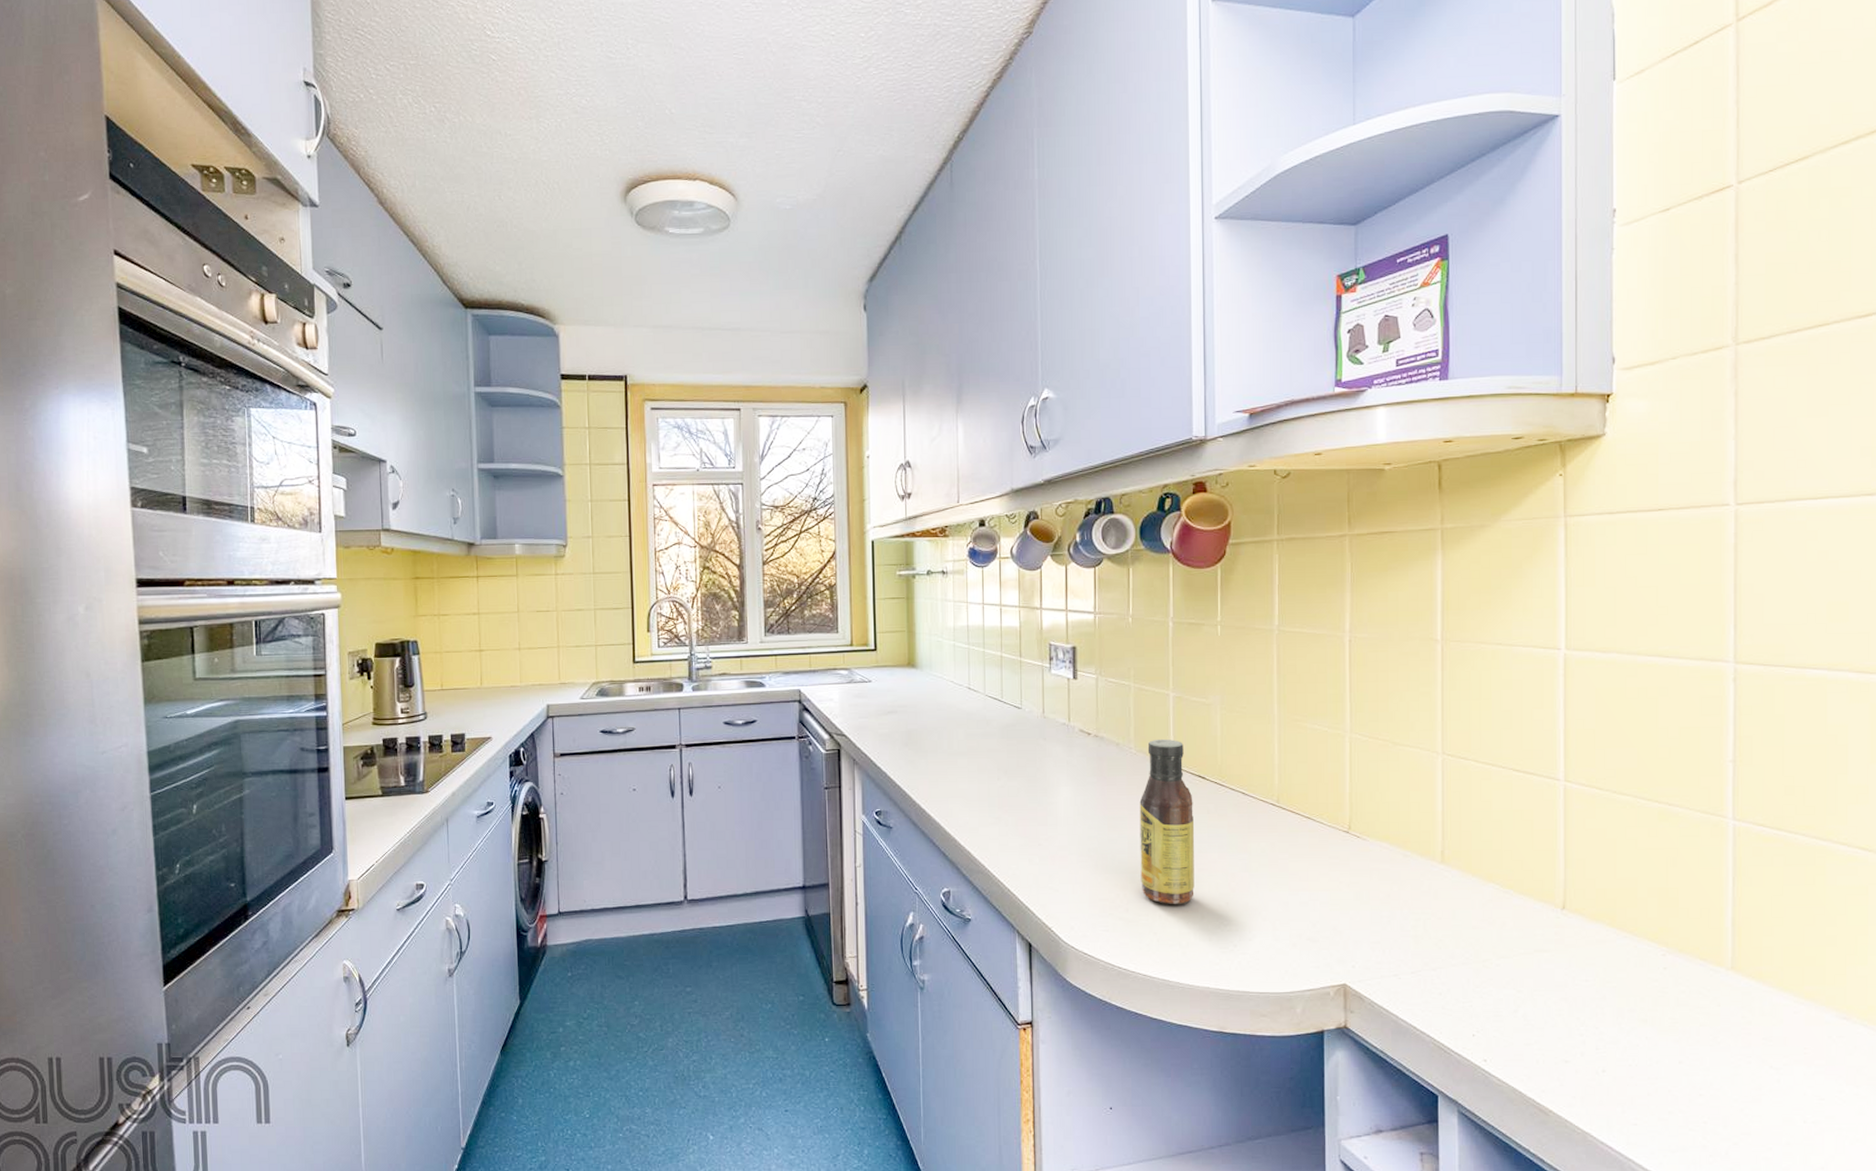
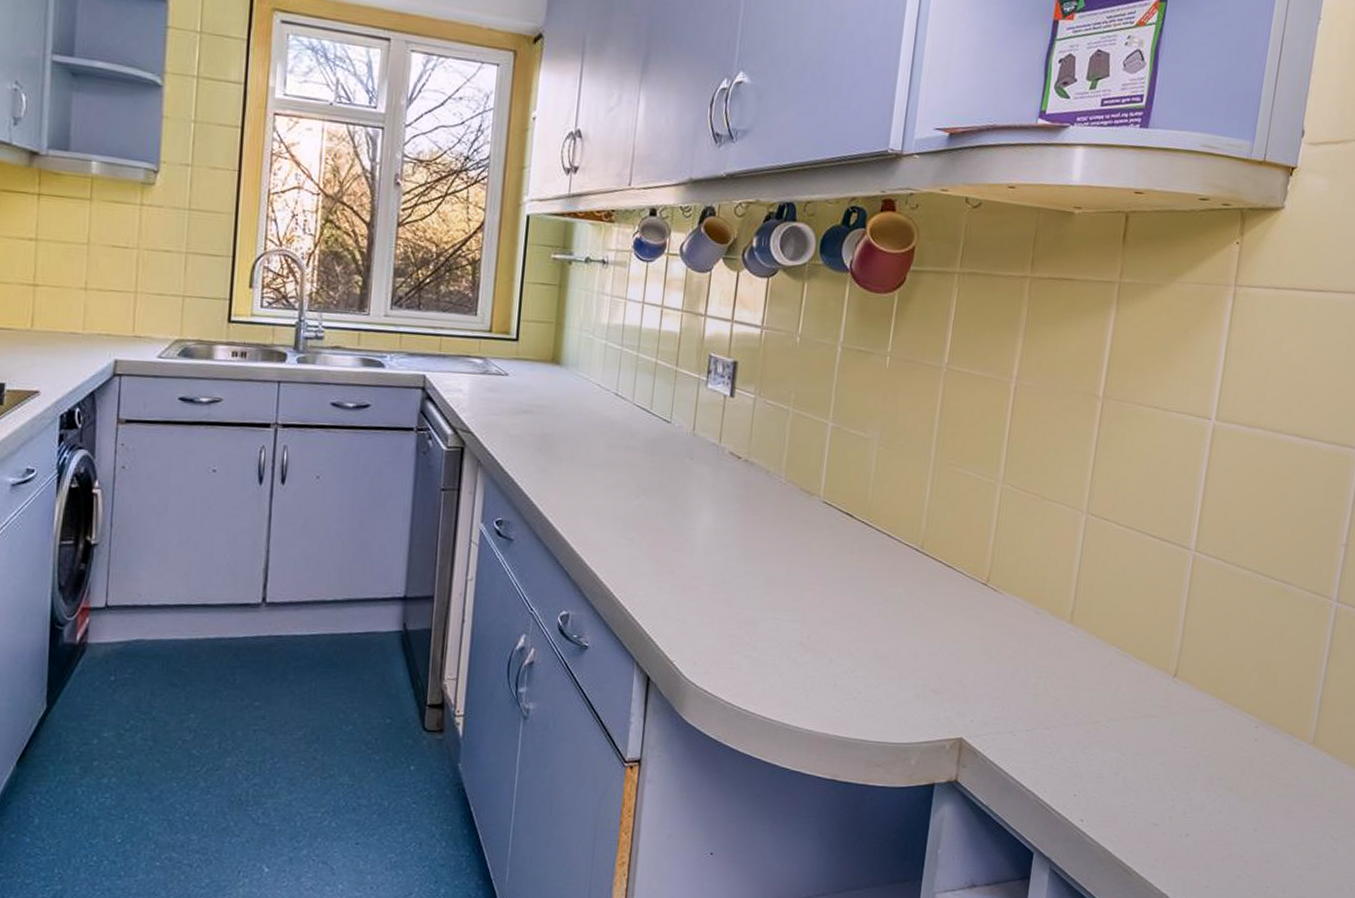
sauce bottle: present [1139,739,1194,905] -> none [773,471,838,647]

